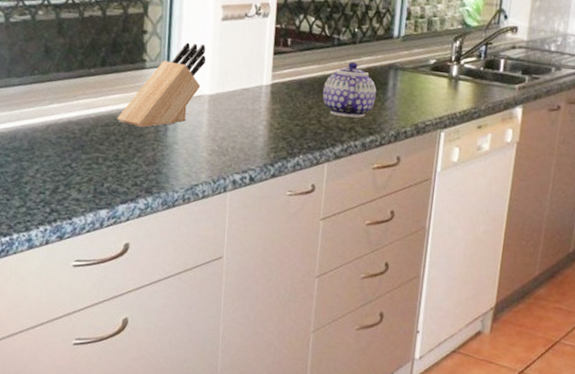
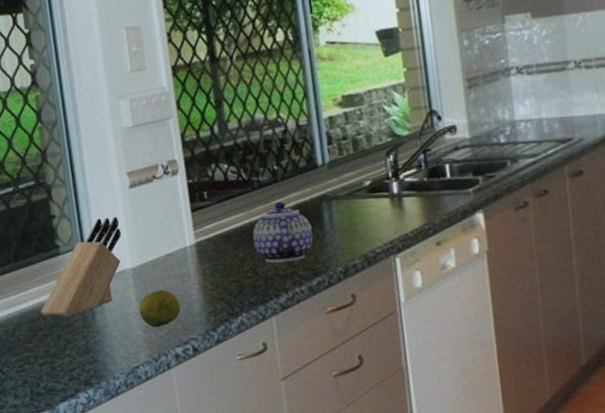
fruit: none [208,119,247,154] -> present [139,289,181,328]

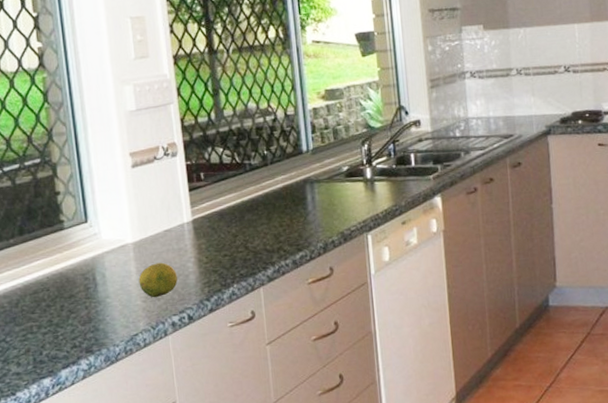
knife block: present [40,216,122,317] -> none [44,194,124,288]
teapot: present [252,201,313,263] -> none [244,183,297,239]

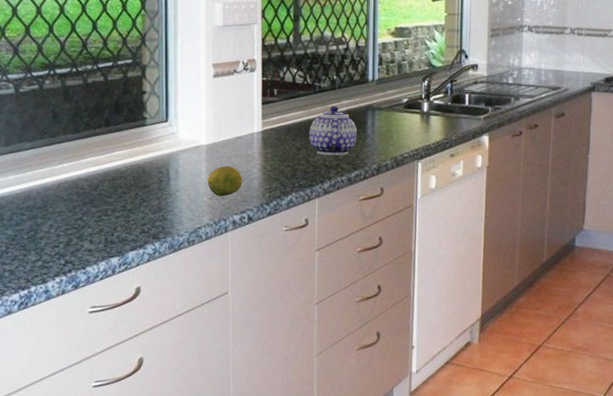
teapot: none [244,183,297,239] -> present [309,105,357,155]

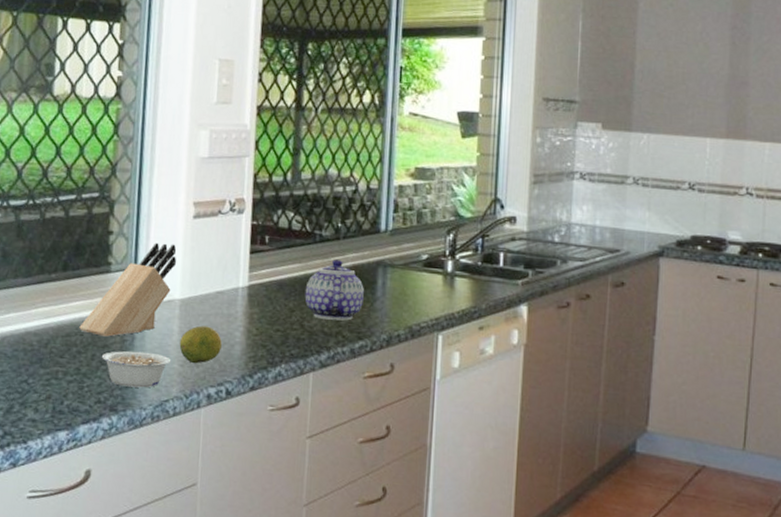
knife block: none [123,99,202,179] -> present [79,242,177,337]
legume: none [143,189,202,219] -> present [101,350,172,388]

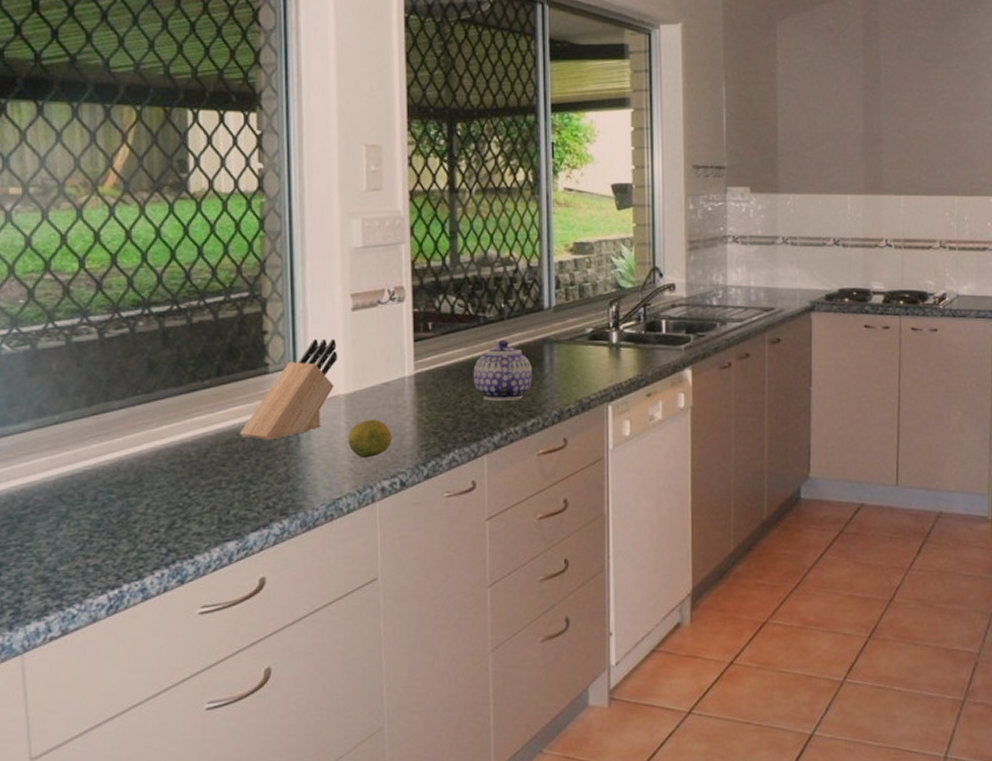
legume: present [101,350,172,388] -> none [266,451,341,489]

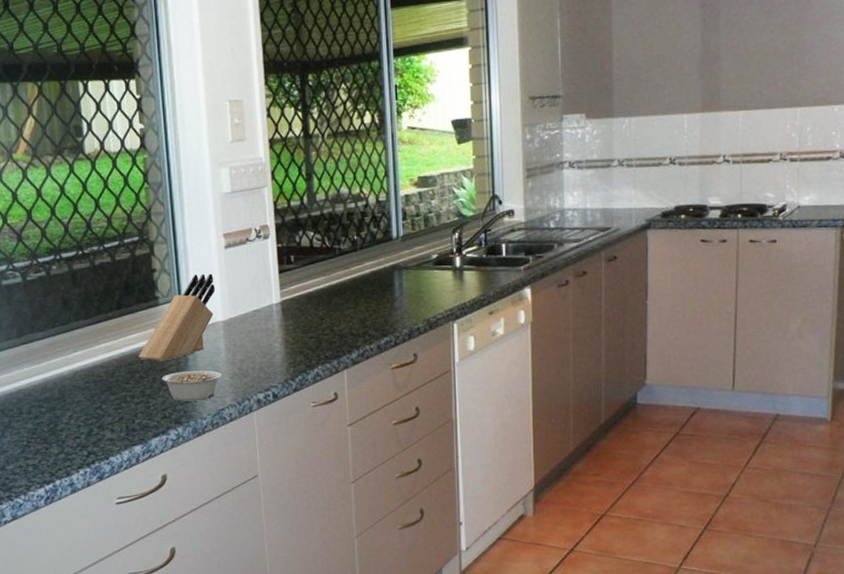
legume: none [266,451,341,489] -> present [161,370,222,402]
fruit: present [348,419,392,459] -> none [227,341,264,375]
teapot: present [473,339,532,401] -> none [331,268,384,323]

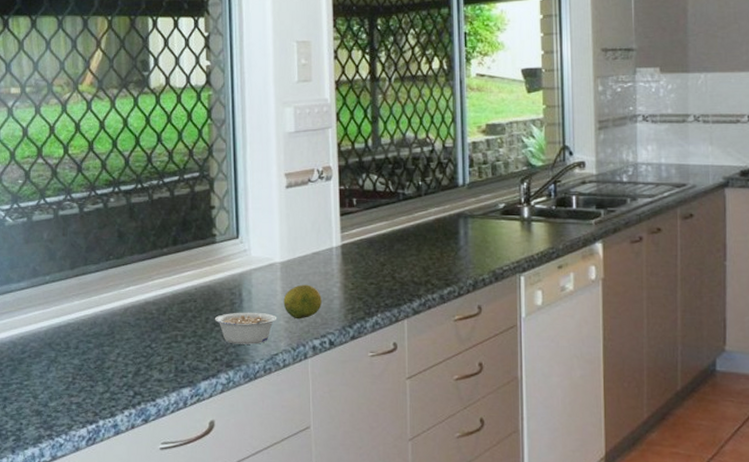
knife block: present [138,273,216,361] -> none [192,213,275,301]
fruit: none [227,341,264,375] -> present [283,284,322,320]

